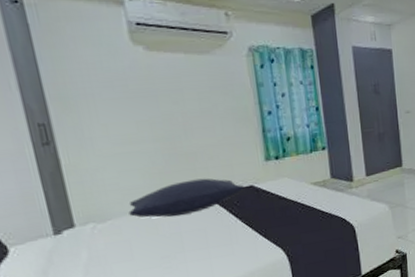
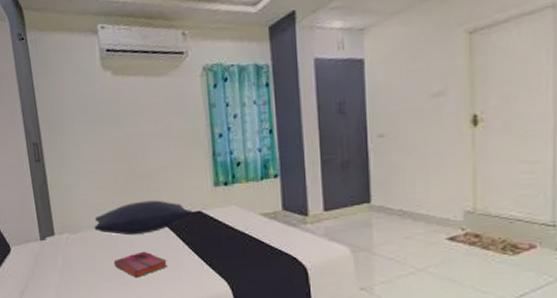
hardback book: none [155,231,219,260] -> present [113,251,168,278]

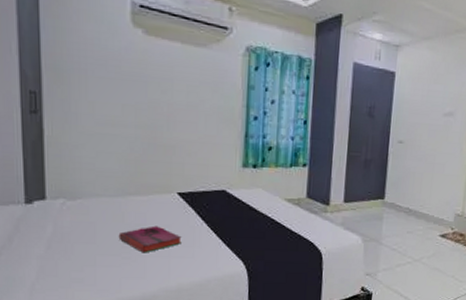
pillow: present [94,200,193,236] -> none [99,173,216,208]

